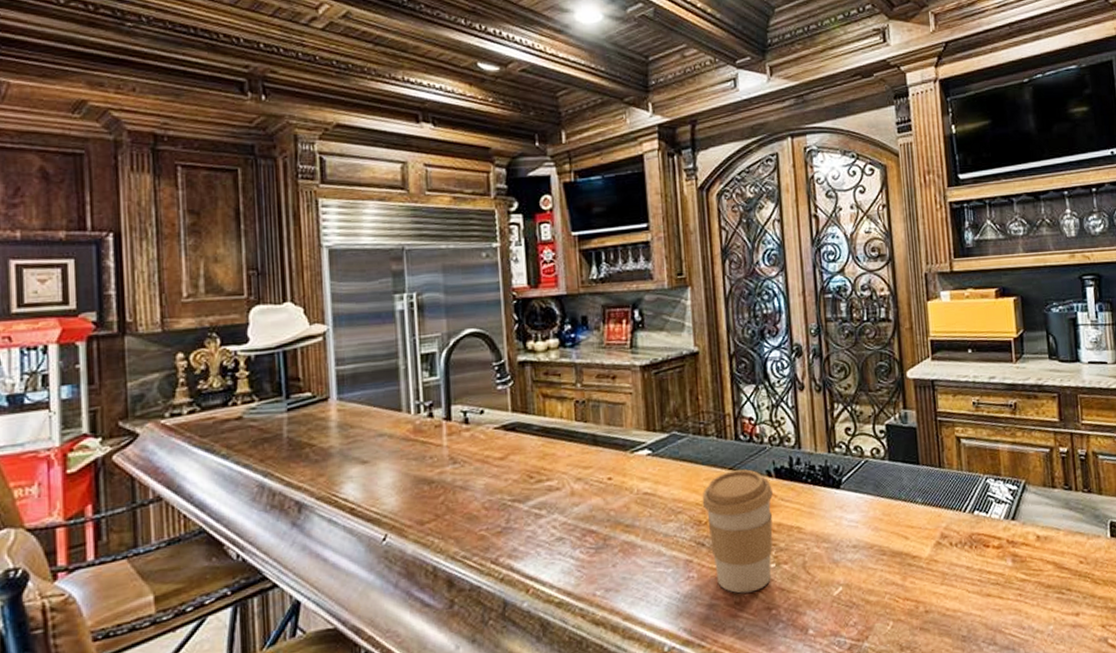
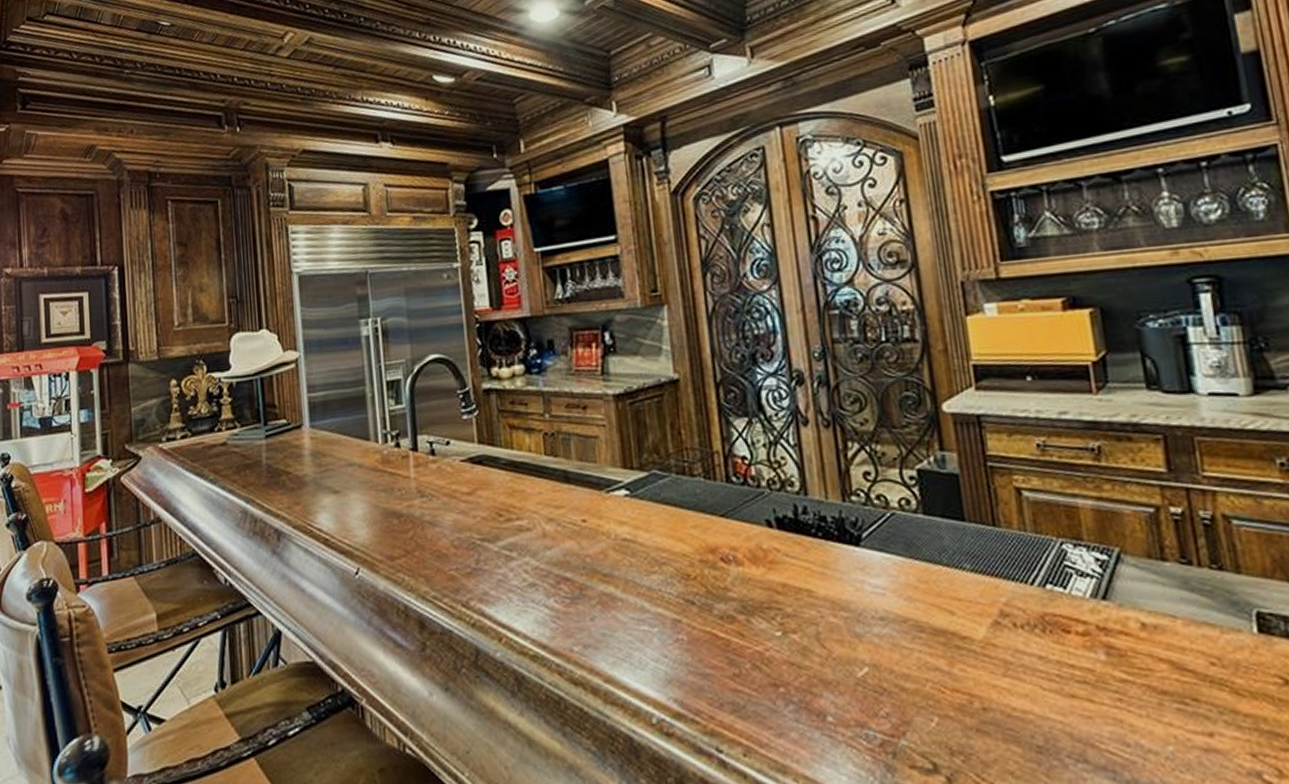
coffee cup: present [702,469,773,594] -> none [689,517,778,664]

